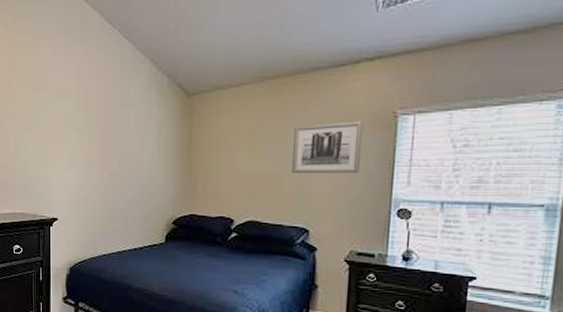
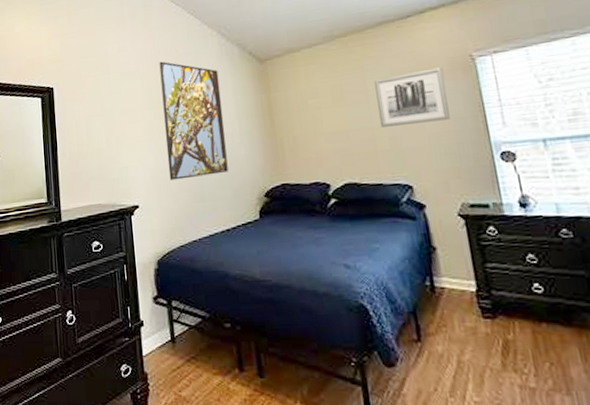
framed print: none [88,84,145,200] -> present [159,61,228,181]

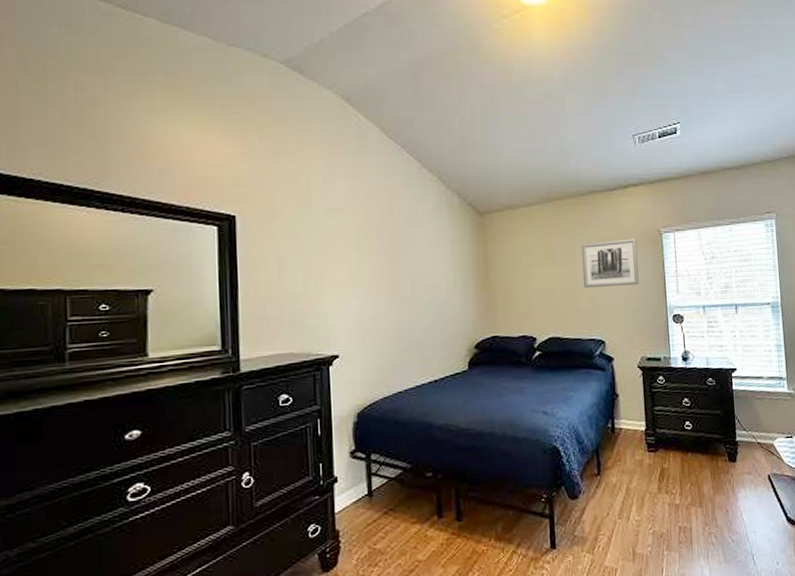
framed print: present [159,61,228,181] -> none [371,201,440,330]

